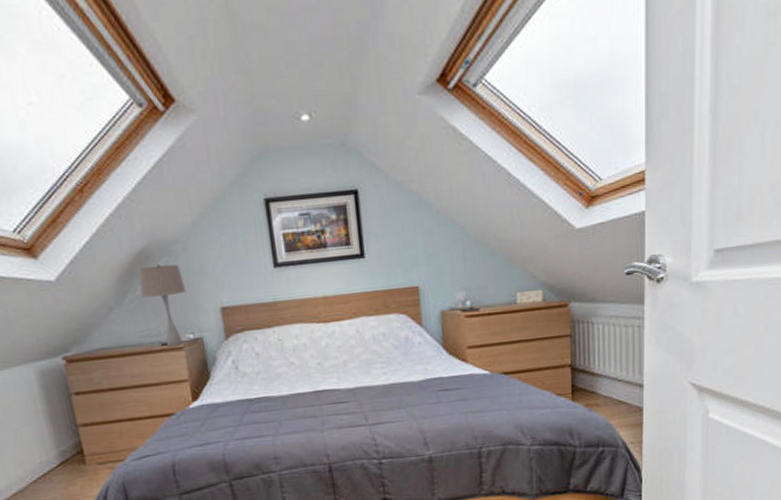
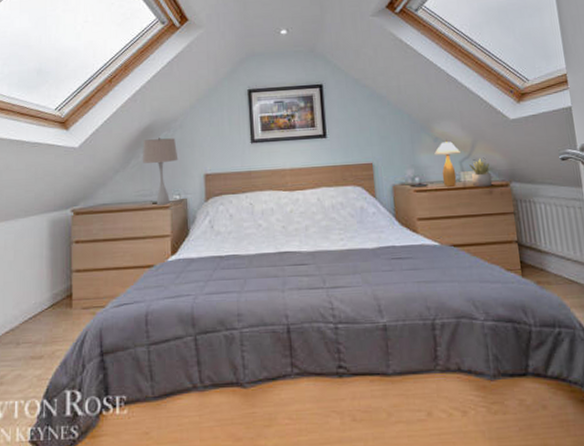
table lamp: none [487,253,519,310] -> present [433,138,462,187]
succulent plant: none [525,277,551,309] -> present [468,159,493,188]

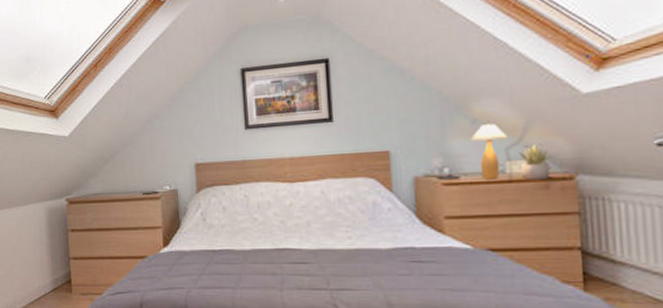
table lamp: present [143,138,179,205] -> none [130,125,168,196]

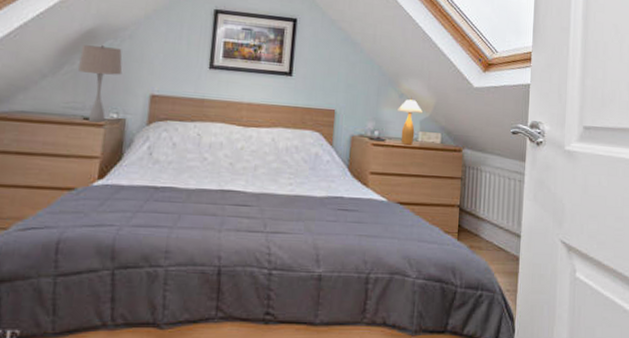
table lamp: none [130,125,168,196] -> present [78,45,123,123]
succulent plant: present [517,145,551,181] -> none [427,121,449,150]

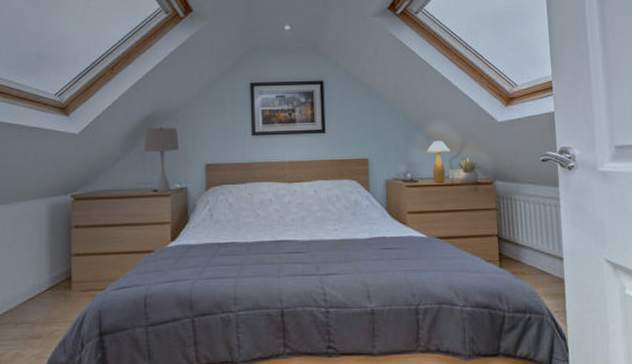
succulent plant: none [427,121,449,150] -> present [457,158,479,185]

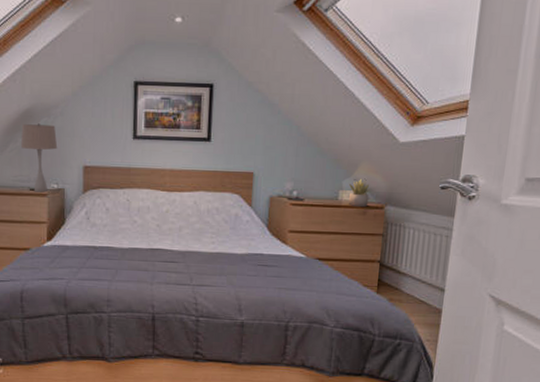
table lamp: present [425,137,452,183] -> none [315,155,344,204]

